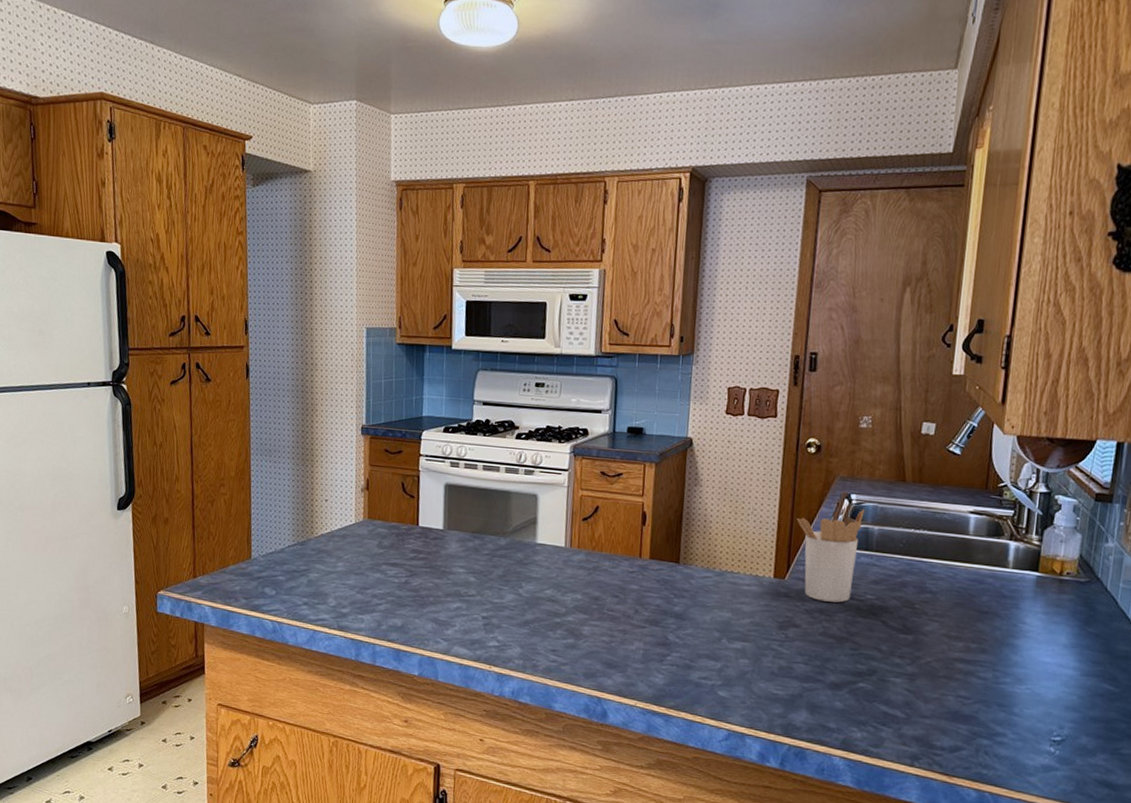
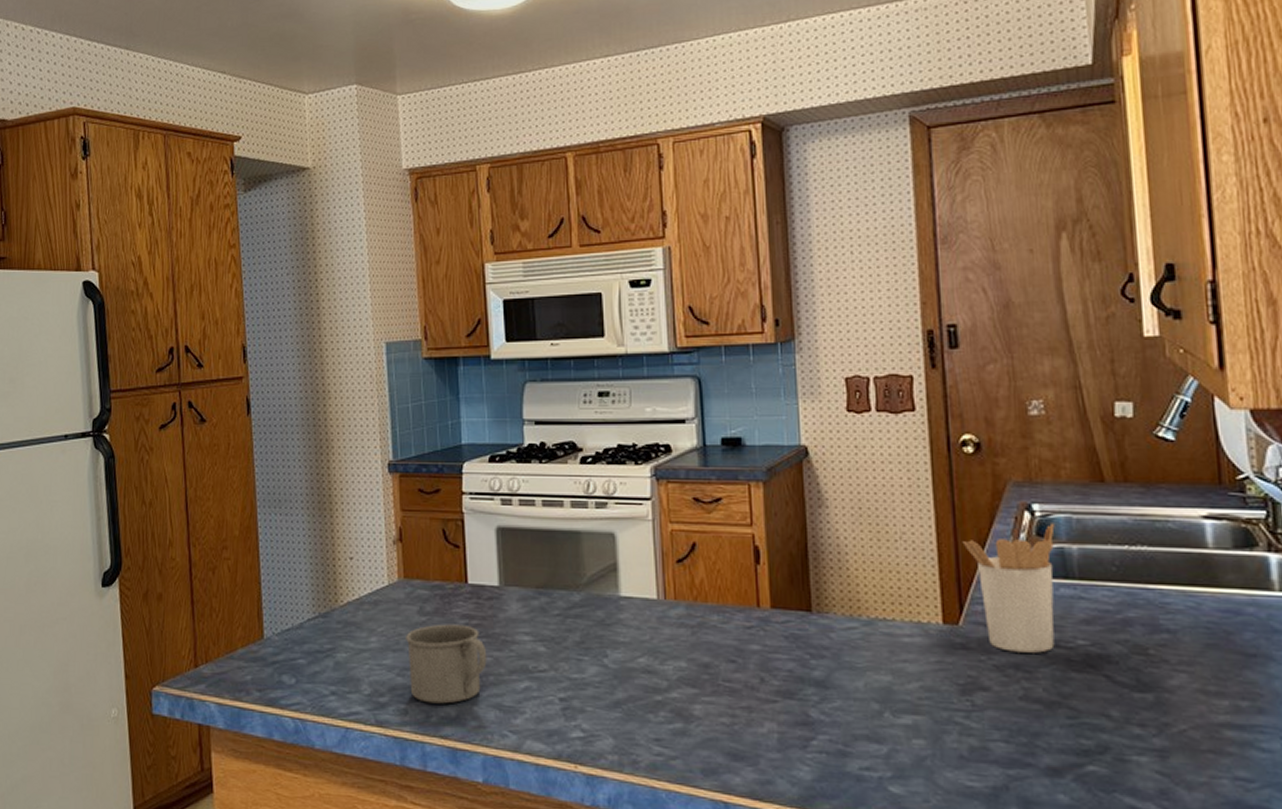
mug: none [366,556,430,616] -> present [406,624,487,704]

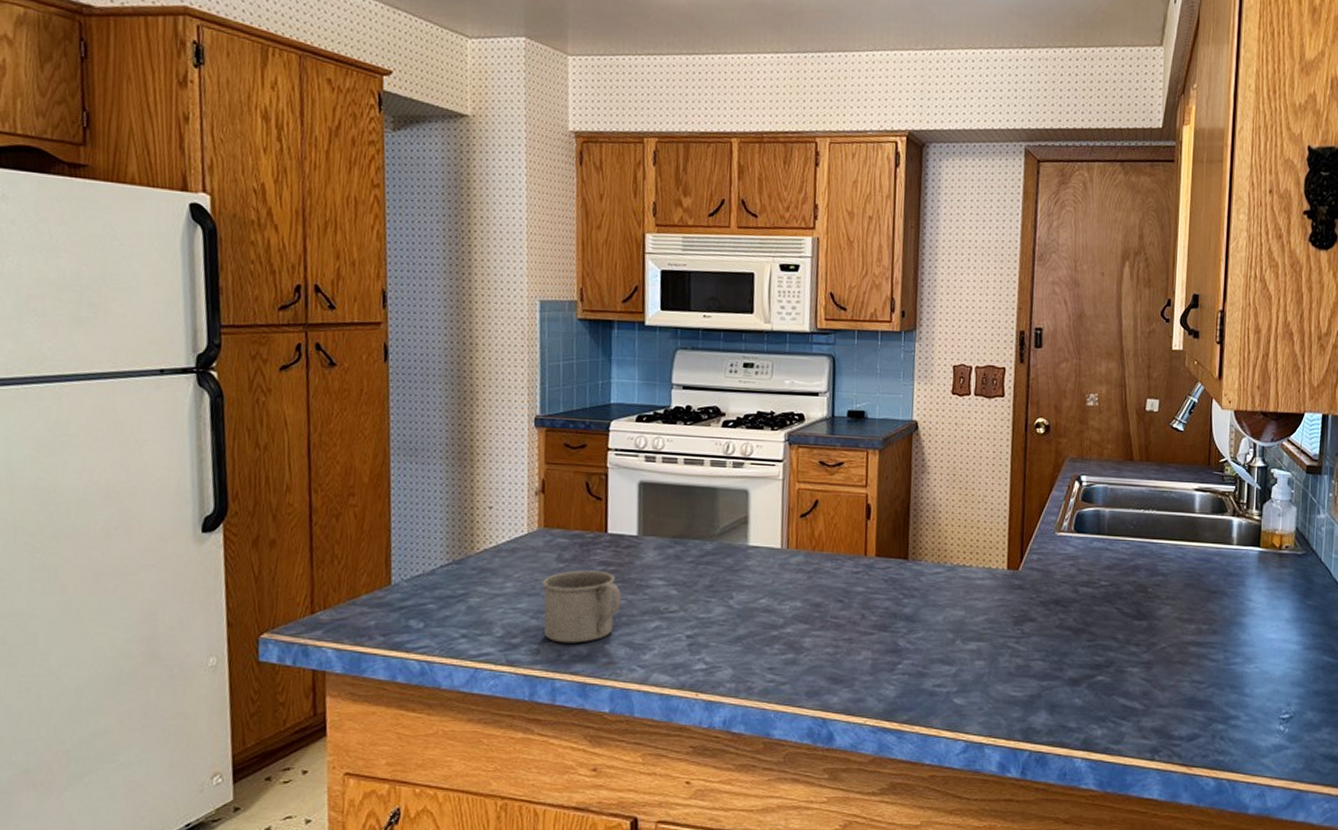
utensil holder: present [962,523,1055,653] -> none [1028,491,1095,592]

